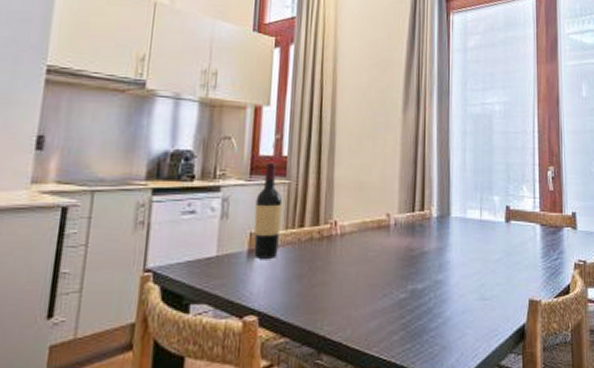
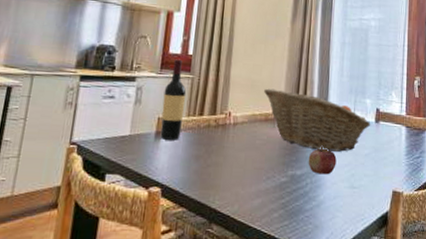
fruit basket: none [375,190,501,259] -> present [264,88,371,152]
apple: none [430,254,463,287] -> present [308,147,337,175]

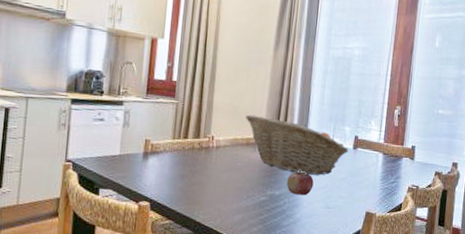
wine bottle: present [160,60,187,140] -> none [148,86,172,161]

